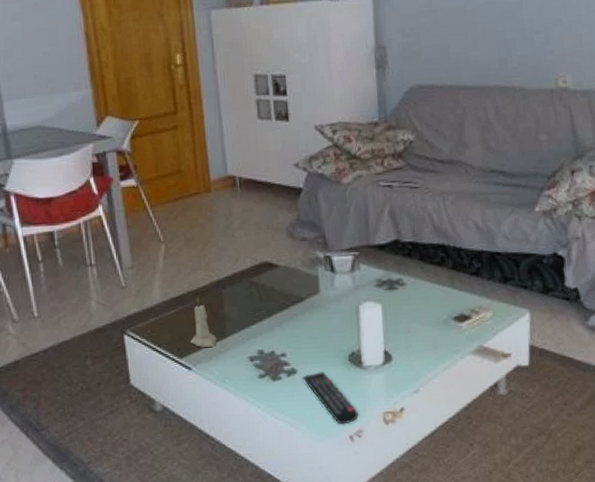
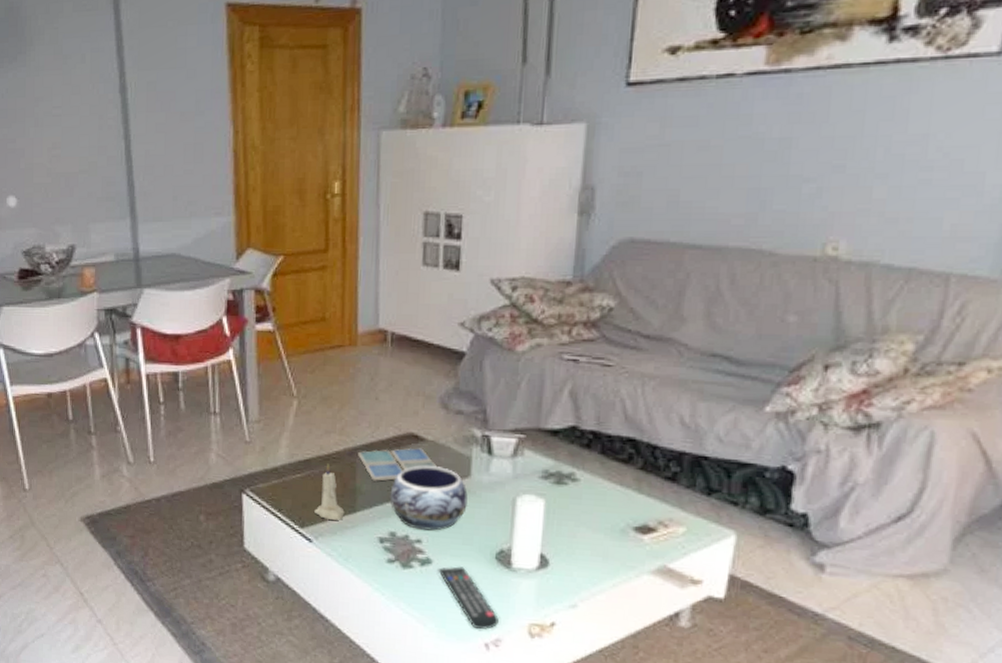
drink coaster: none [223,274,291,308] -> present [358,447,437,481]
decorative bowl: none [254,288,320,345] -> present [389,465,468,531]

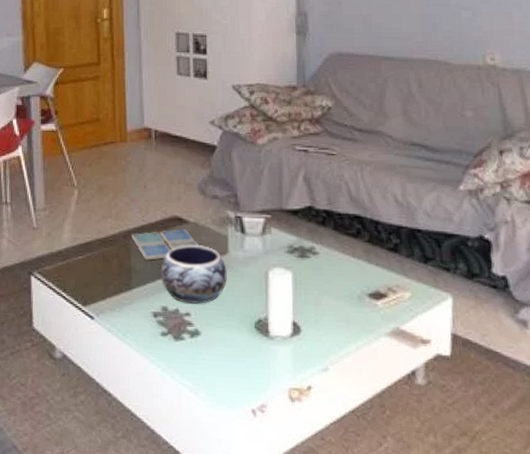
candle: present [314,463,345,520] -> none [95,246,122,298]
remote control: present [438,566,499,630] -> none [206,336,262,397]

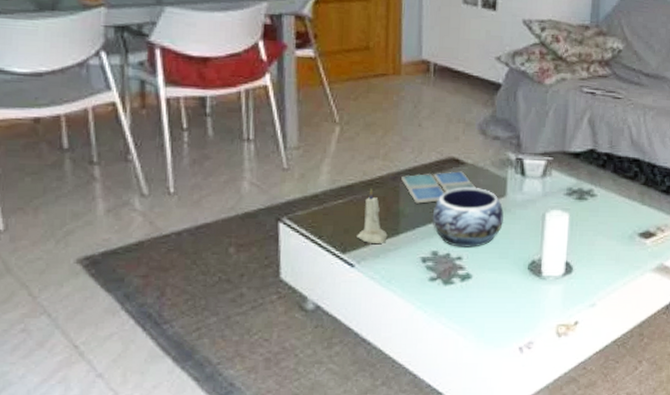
candle: none [95,246,122,298] -> present [357,188,388,243]

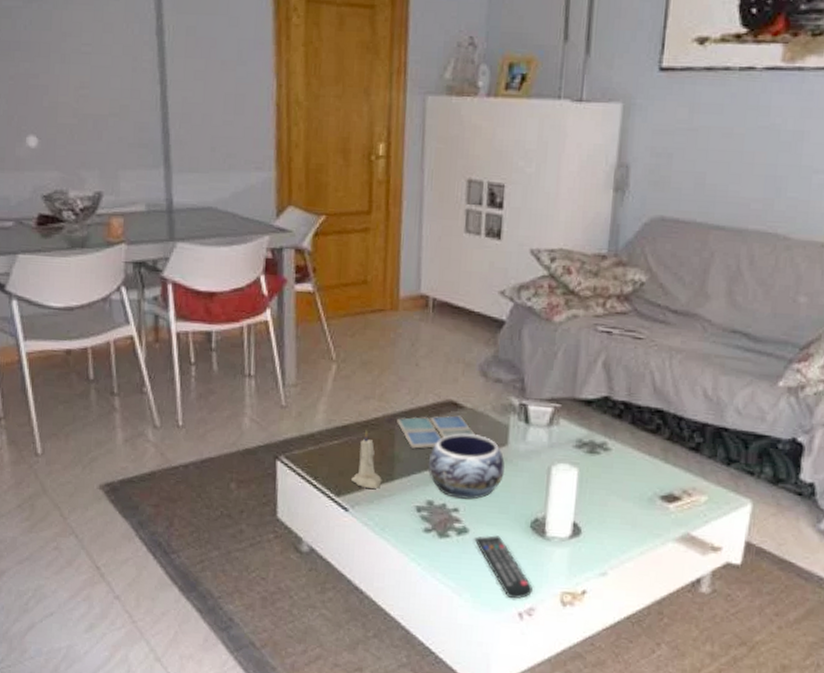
remote control: none [477,279,531,335] -> present [474,535,533,599]

